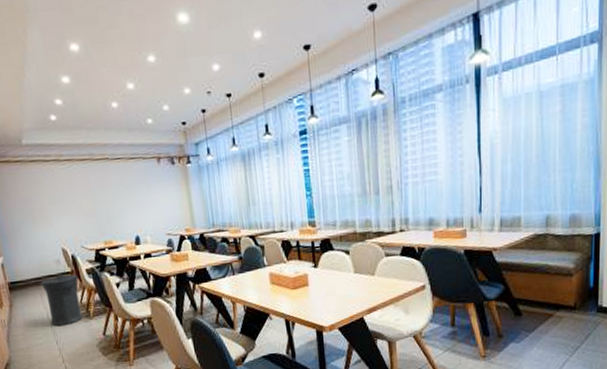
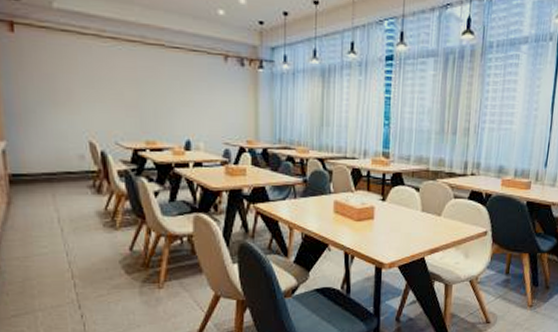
trash can: present [41,275,83,327] -> none [55,173,107,235]

